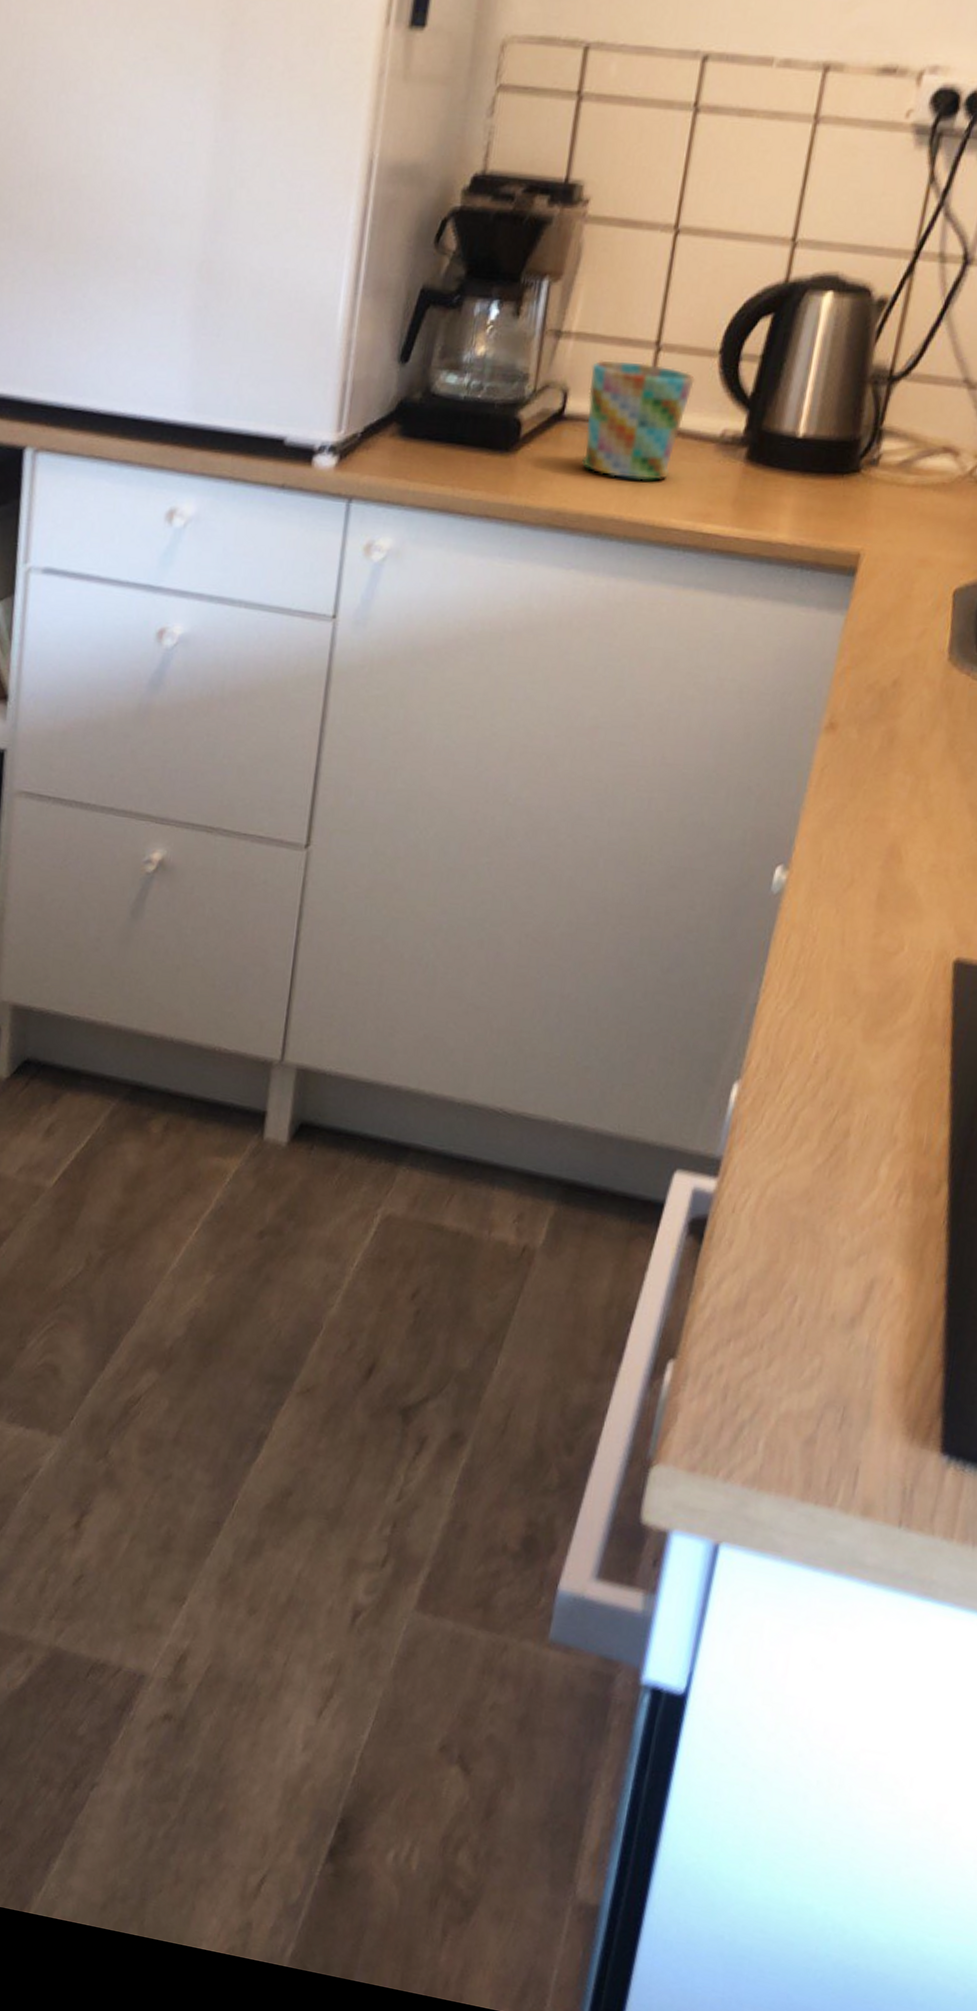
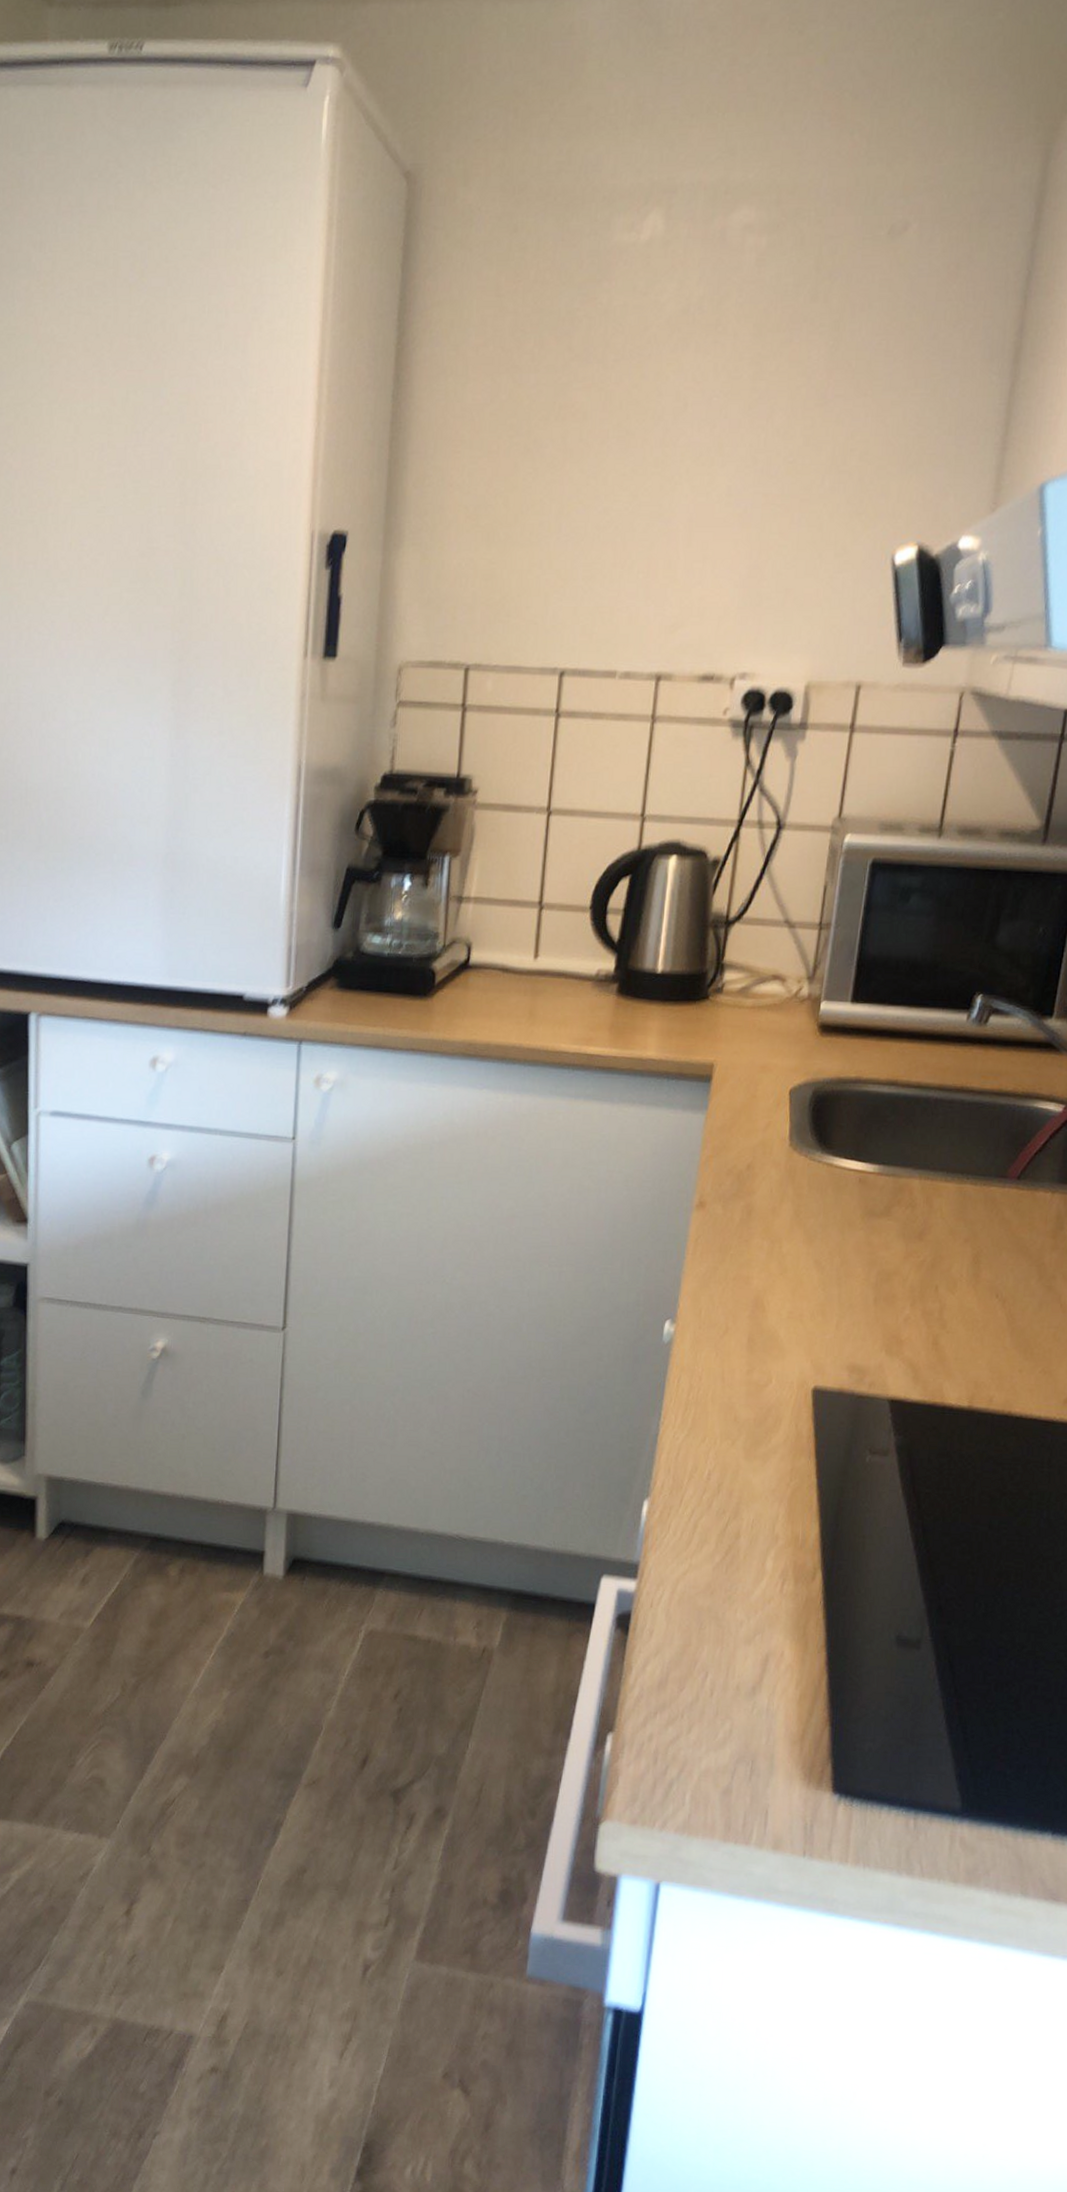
mug: present [581,360,695,481] -> none [485,918,572,1014]

